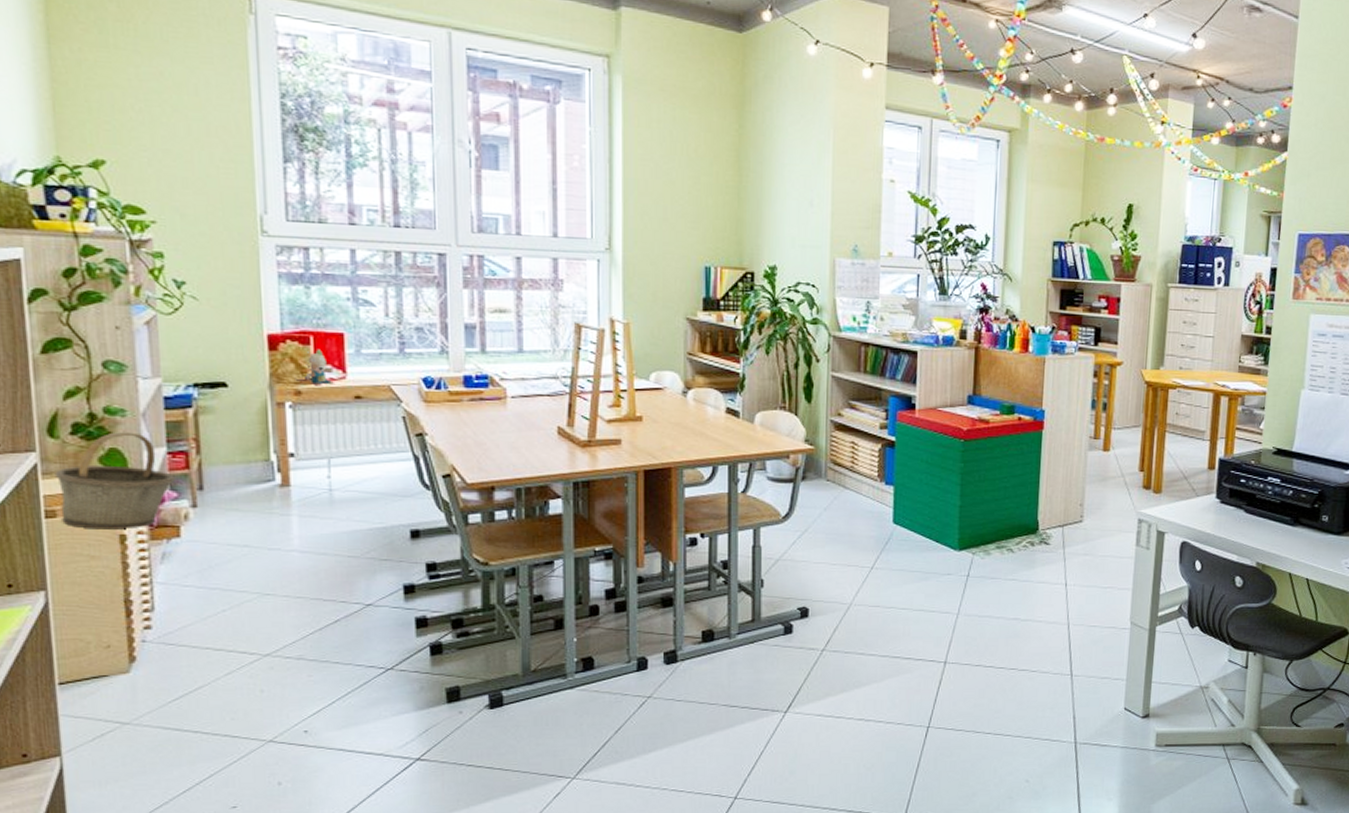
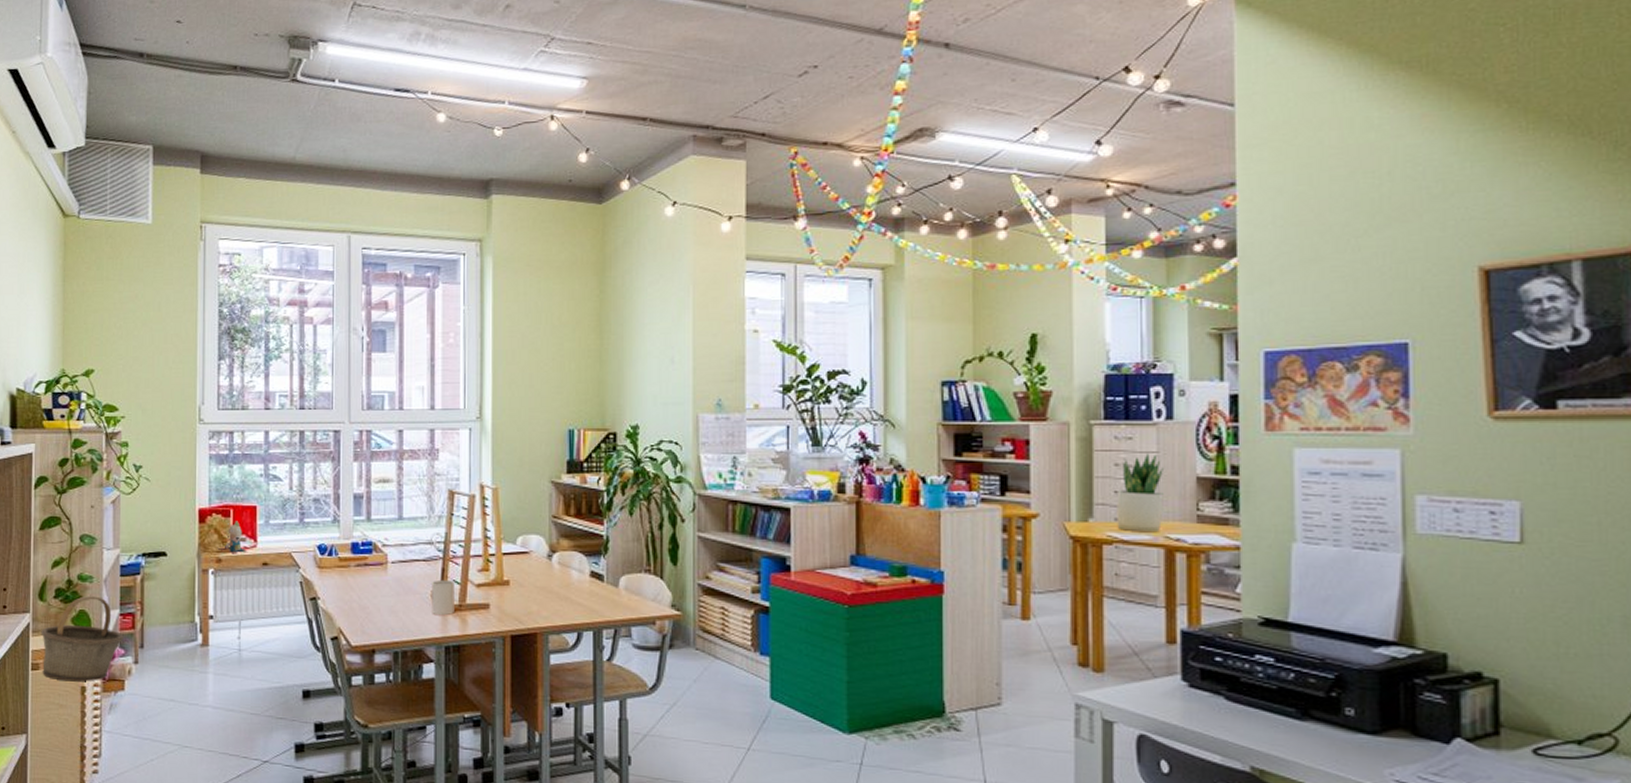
cup: none [558,415,583,452] -> present [432,579,455,616]
planter: none [1180,313,1218,380] -> present [1116,453,1164,533]

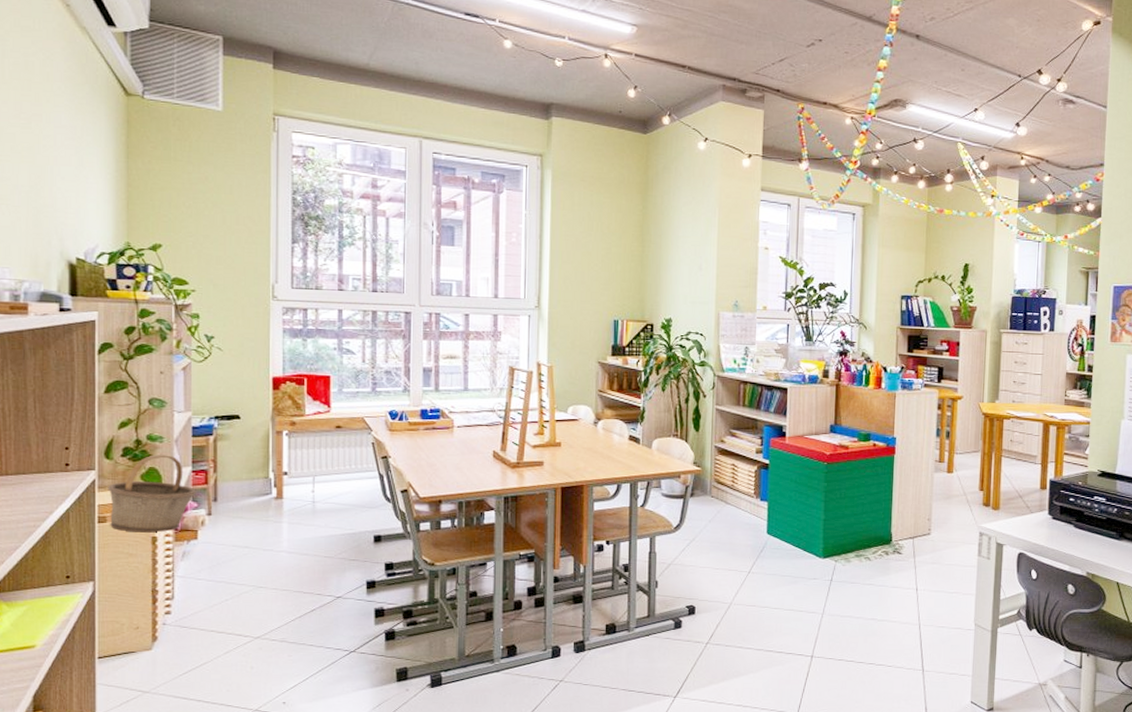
toy animal: present [217,521,247,554] -> none [291,388,321,418]
cup: present [432,579,455,616] -> none [493,441,513,472]
planter: present [1116,453,1164,533] -> none [1013,355,1046,412]

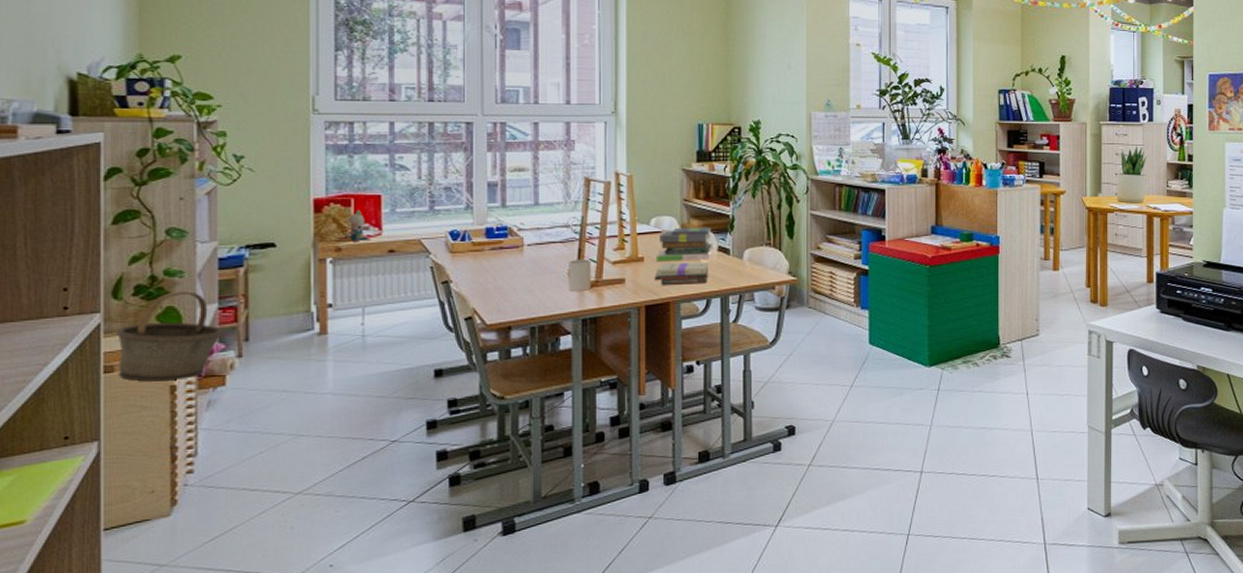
toy animal: none [291,388,321,418] -> present [336,210,371,243]
cup: none [493,441,513,472] -> present [569,259,591,292]
books: none [570,448,619,470] -> present [654,262,708,285]
books: none [572,416,624,448] -> present [656,227,712,261]
planter: none [1013,355,1046,412] -> present [1116,146,1146,204]

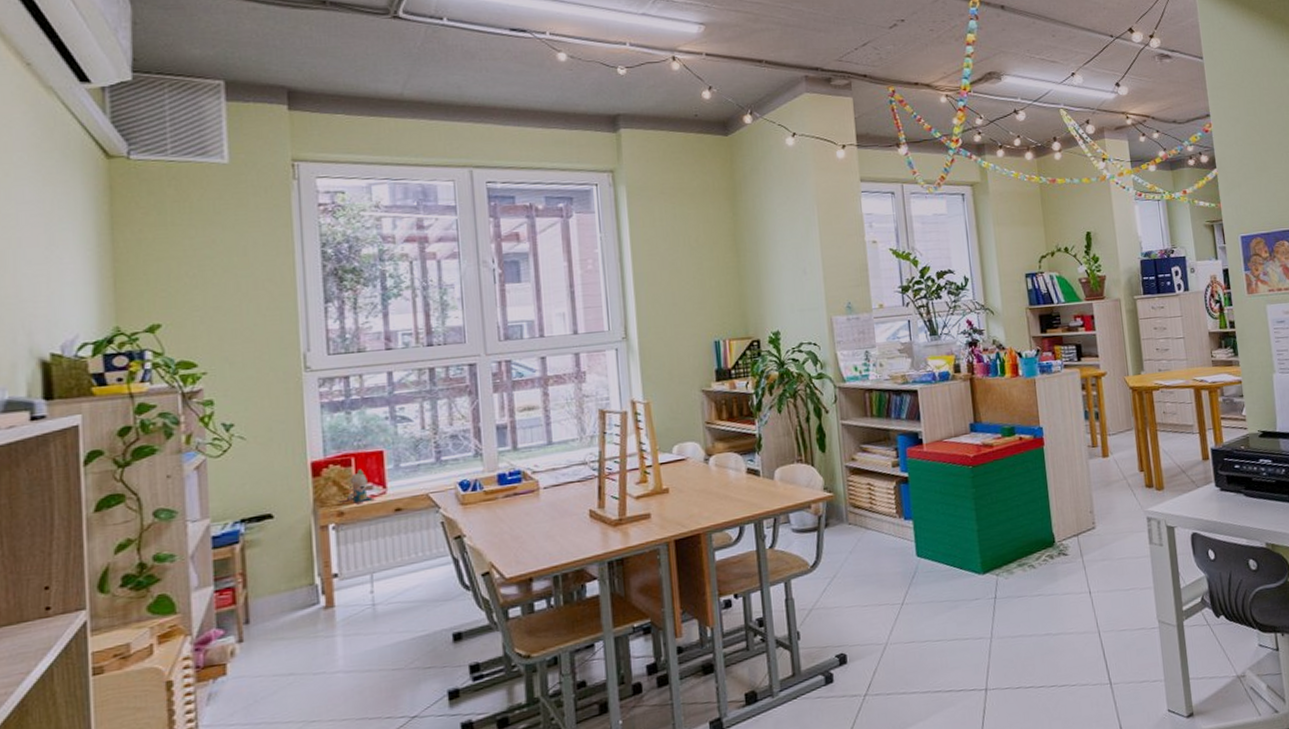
basket: present [115,291,224,382] -> none [103,576,222,680]
cup: present [569,259,591,292] -> none [589,496,615,534]
books: present [654,262,708,285] -> none [681,486,739,516]
books: present [656,227,712,261] -> none [681,449,741,492]
planter: present [1116,146,1146,204] -> none [1158,318,1190,379]

